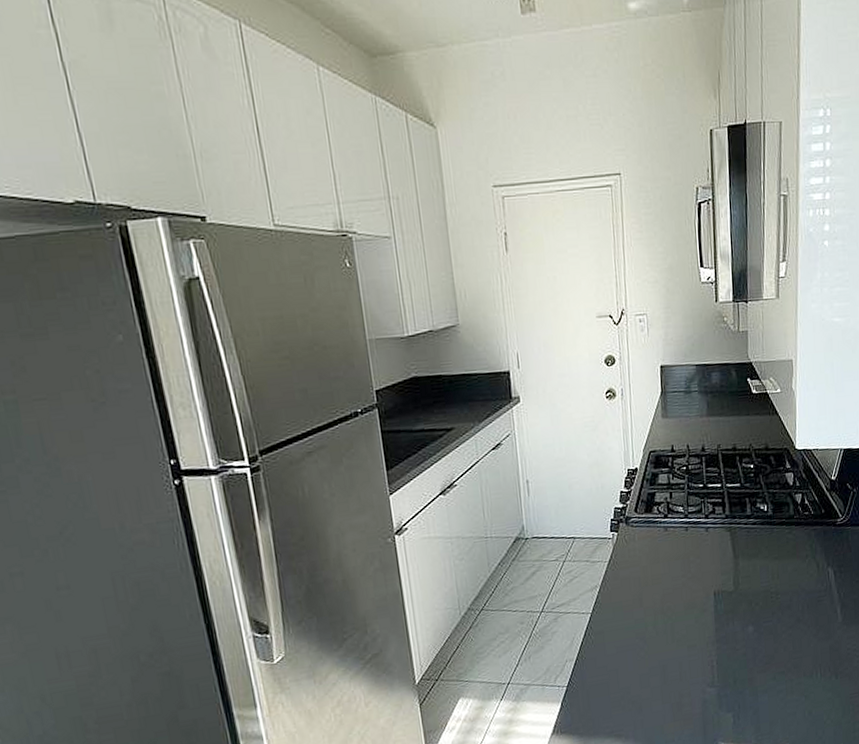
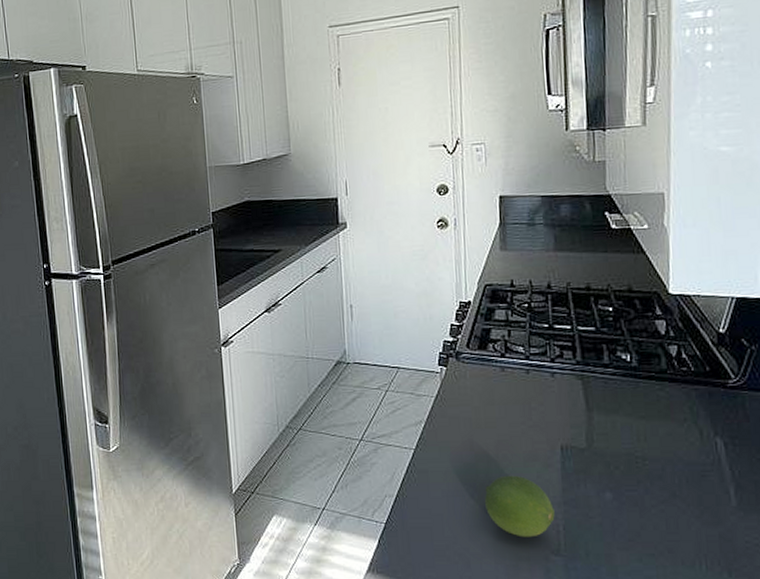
fruit: none [652,623,710,677] -> present [484,475,555,538]

